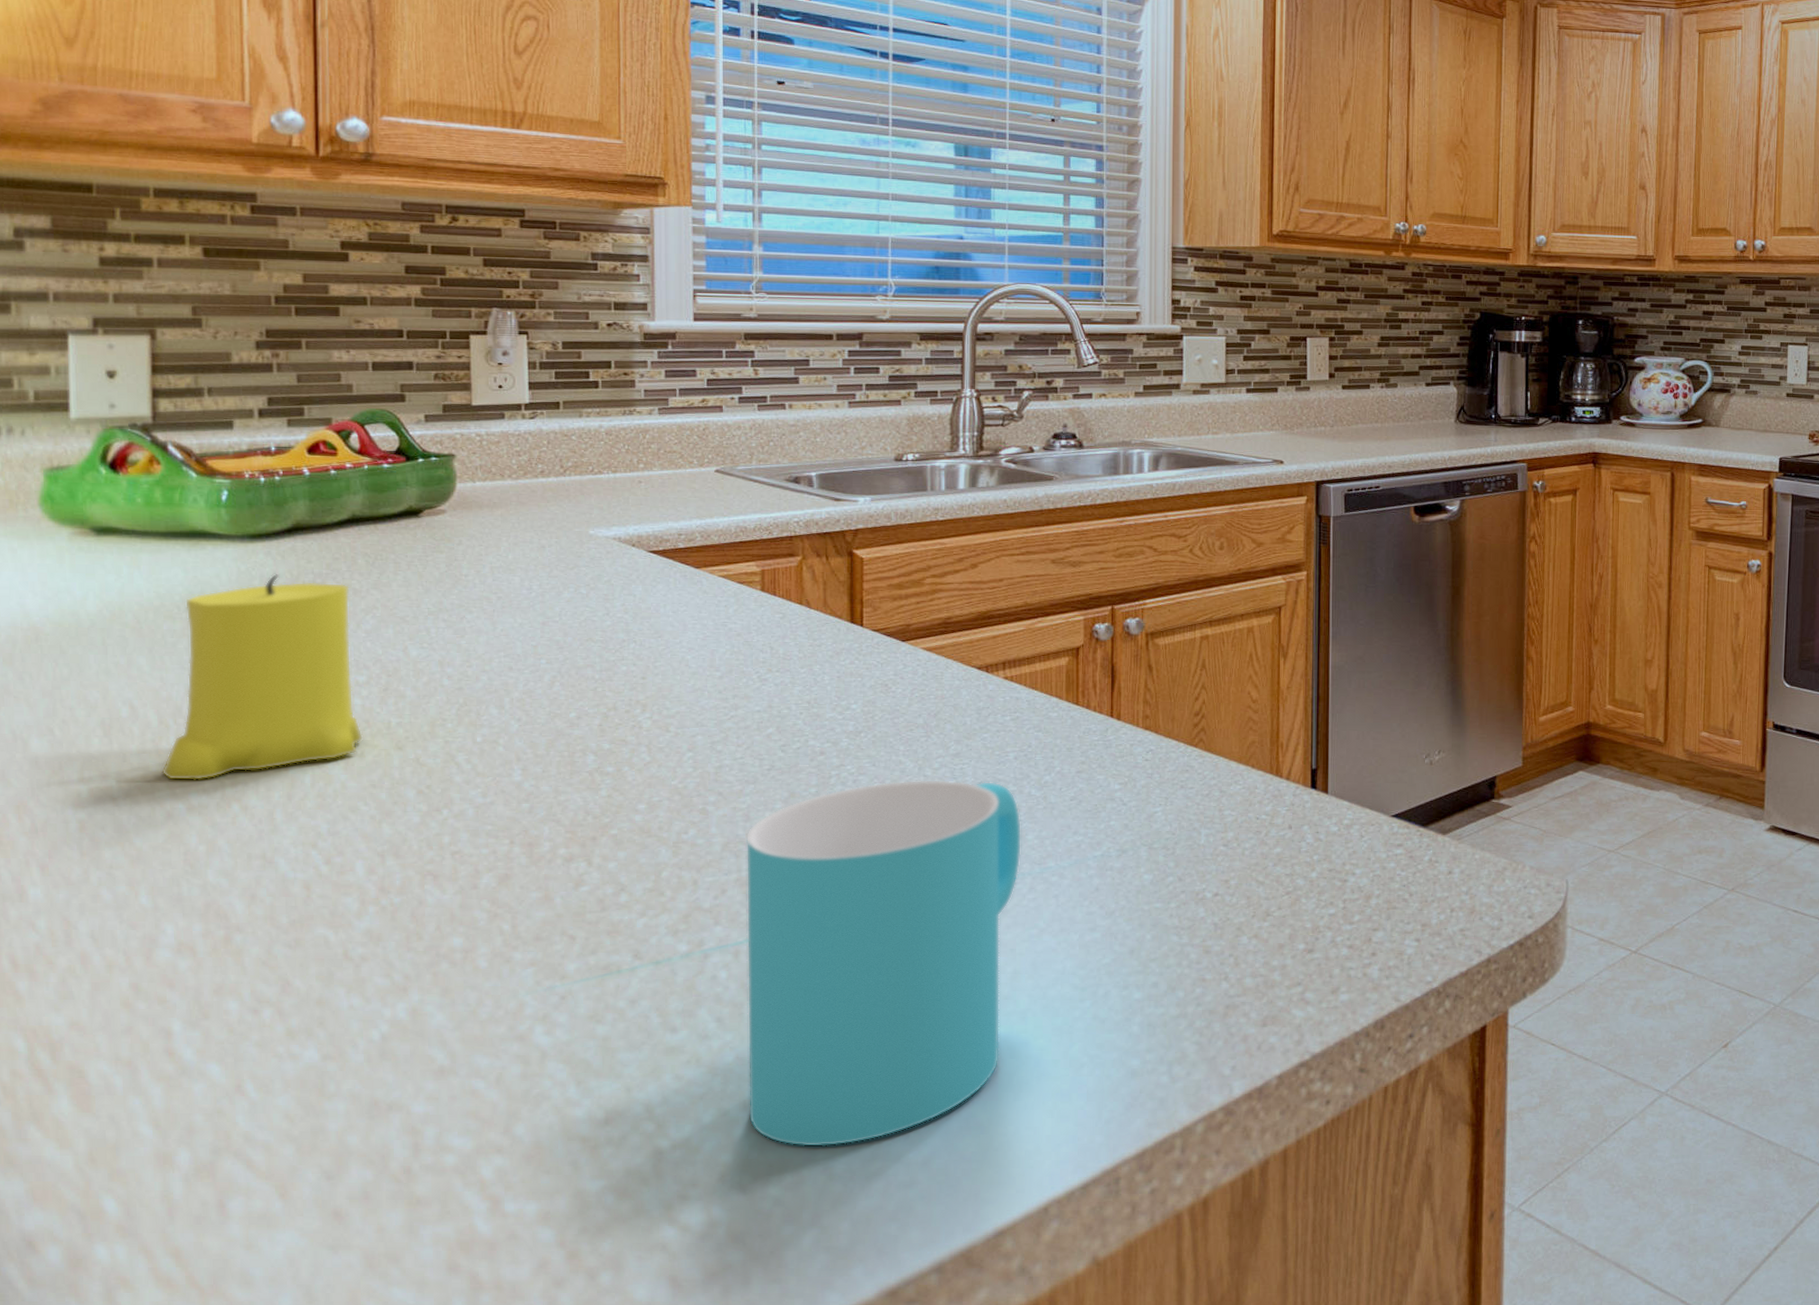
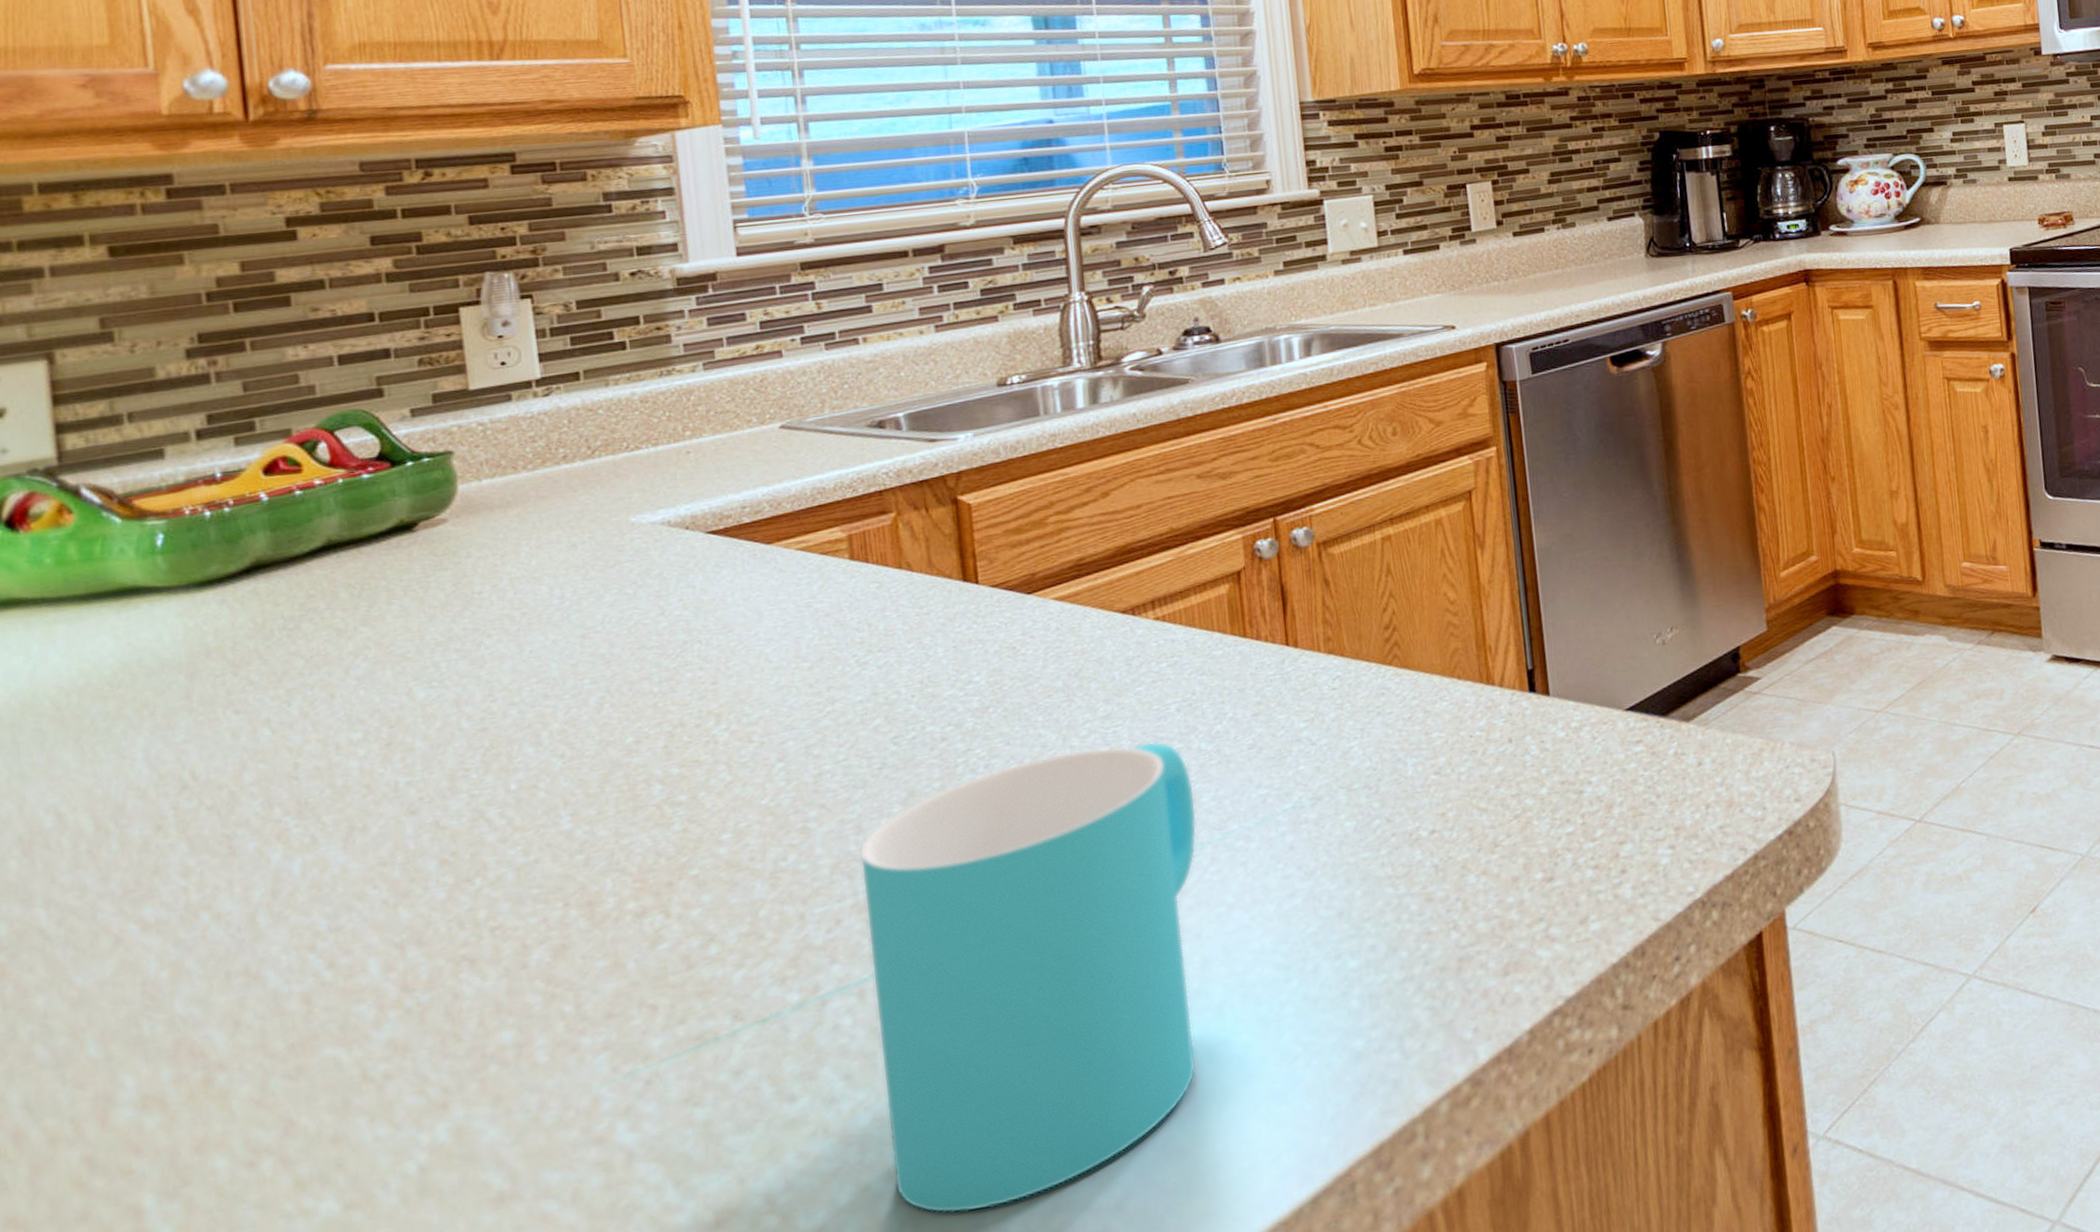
candle: present [161,573,363,781] -> none [103,624,364,897]

